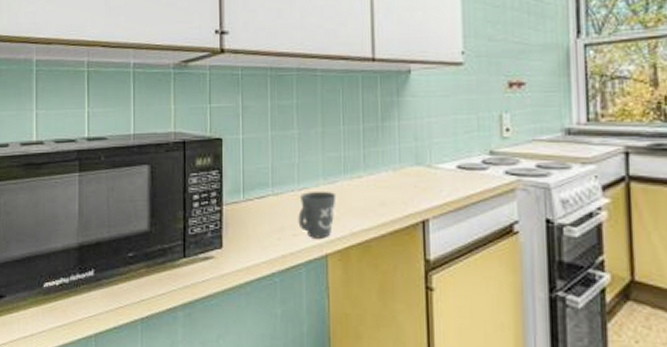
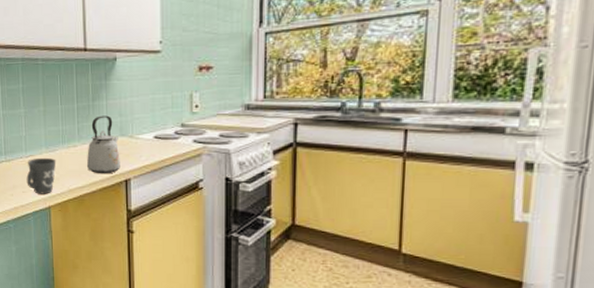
kettle: none [373,139,416,213] -> present [86,115,120,174]

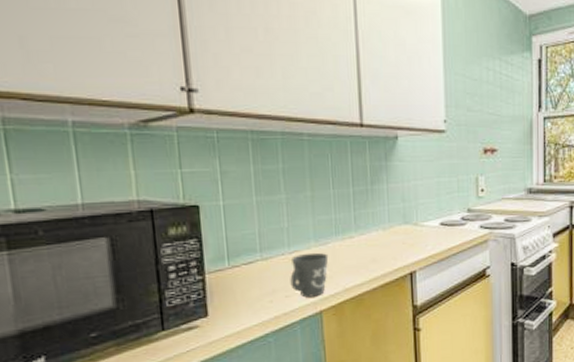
kettle: present [86,115,120,174] -> none [365,201,404,268]

